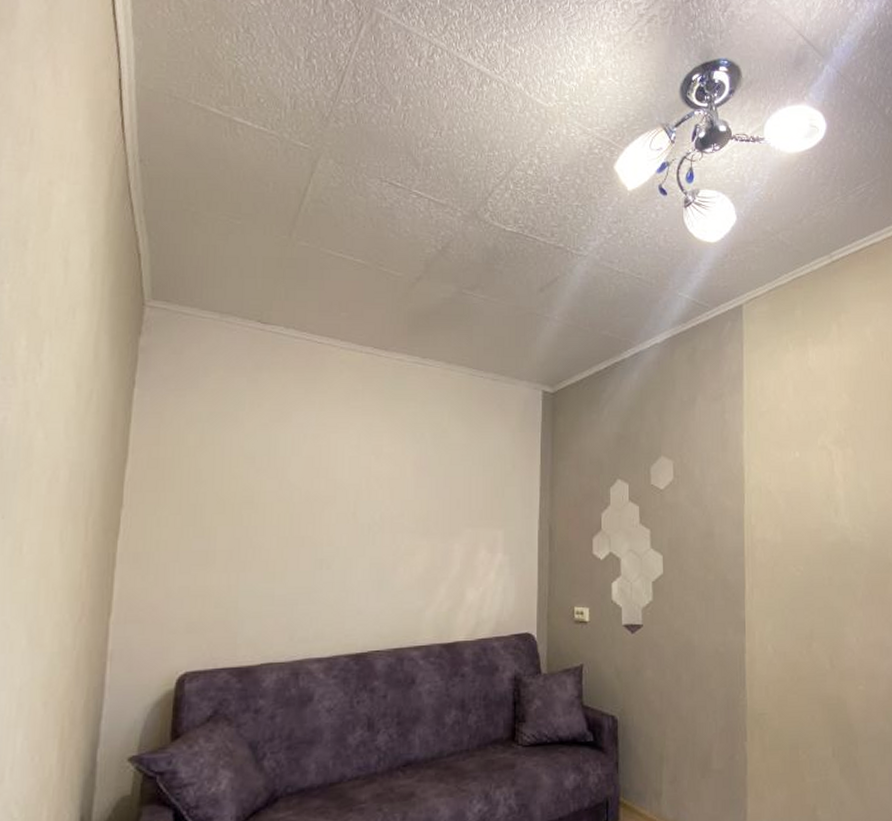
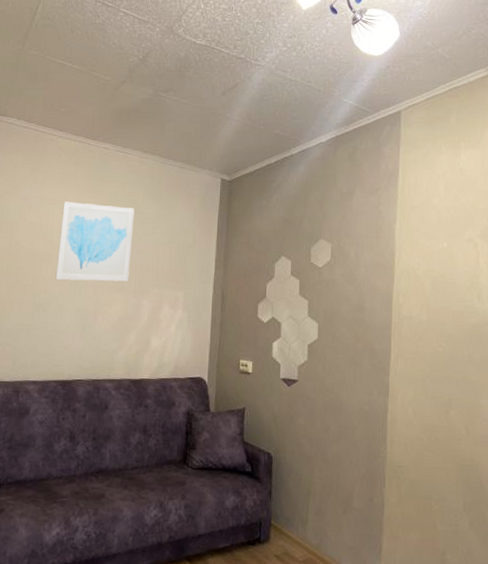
wall art: none [341,428,439,526] -> present [55,201,135,282]

